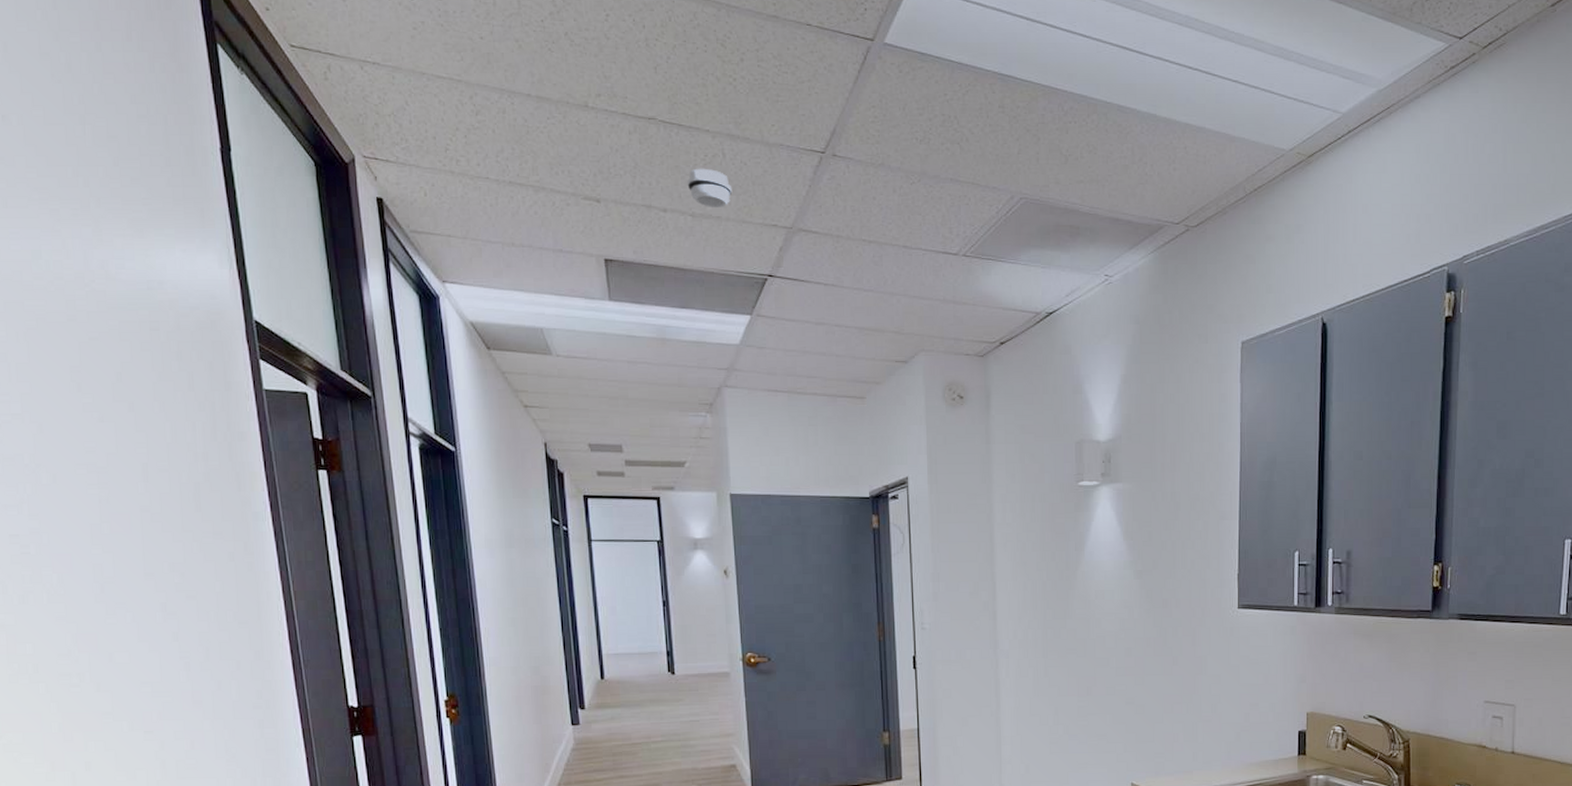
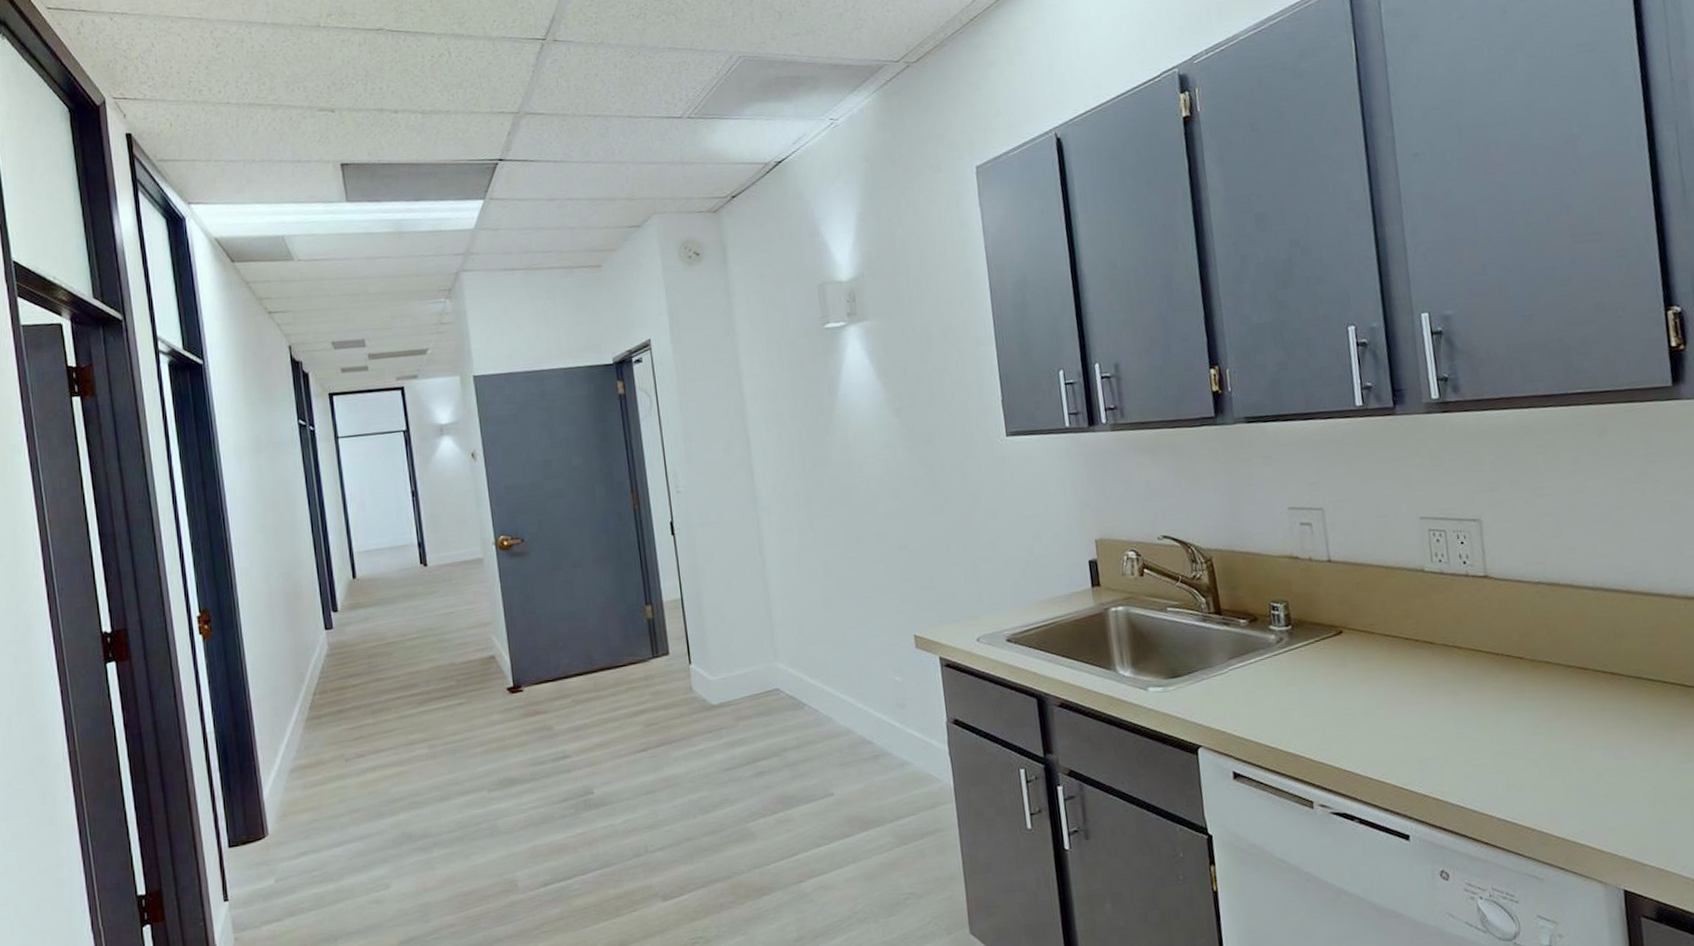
smoke detector: present [687,168,733,209] -> none [416,68,460,104]

